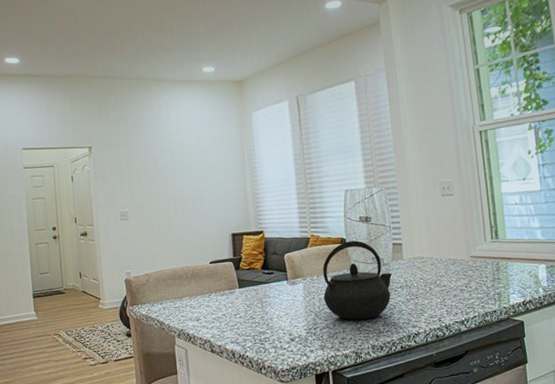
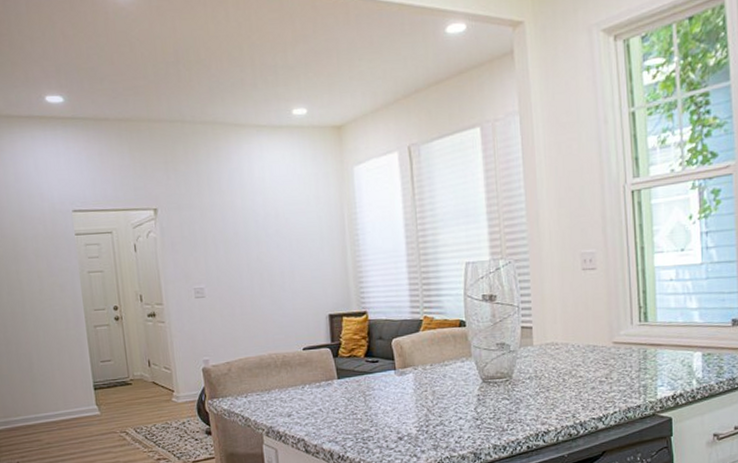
kettle: present [323,240,393,320] -> none [437,323,520,417]

